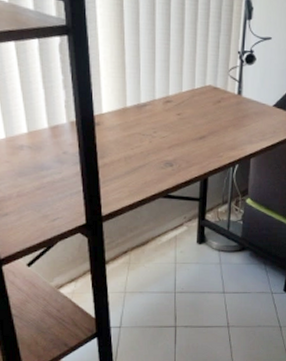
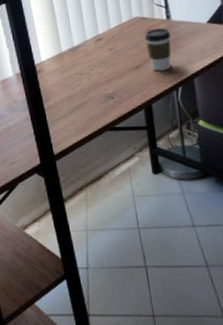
coffee cup: none [213,101,239,146] -> present [144,27,172,72]

